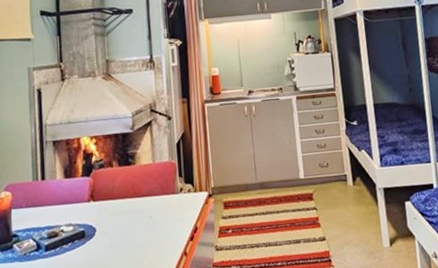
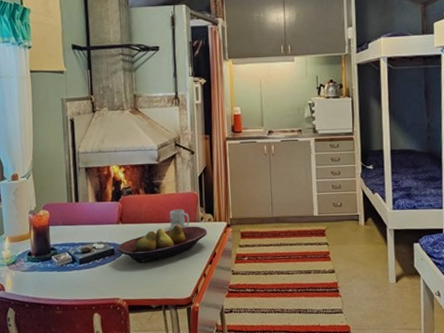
fruit bowl: none [87,198,187,246] -> present [117,224,207,264]
mug: none [145,180,168,204] -> present [169,209,190,229]

